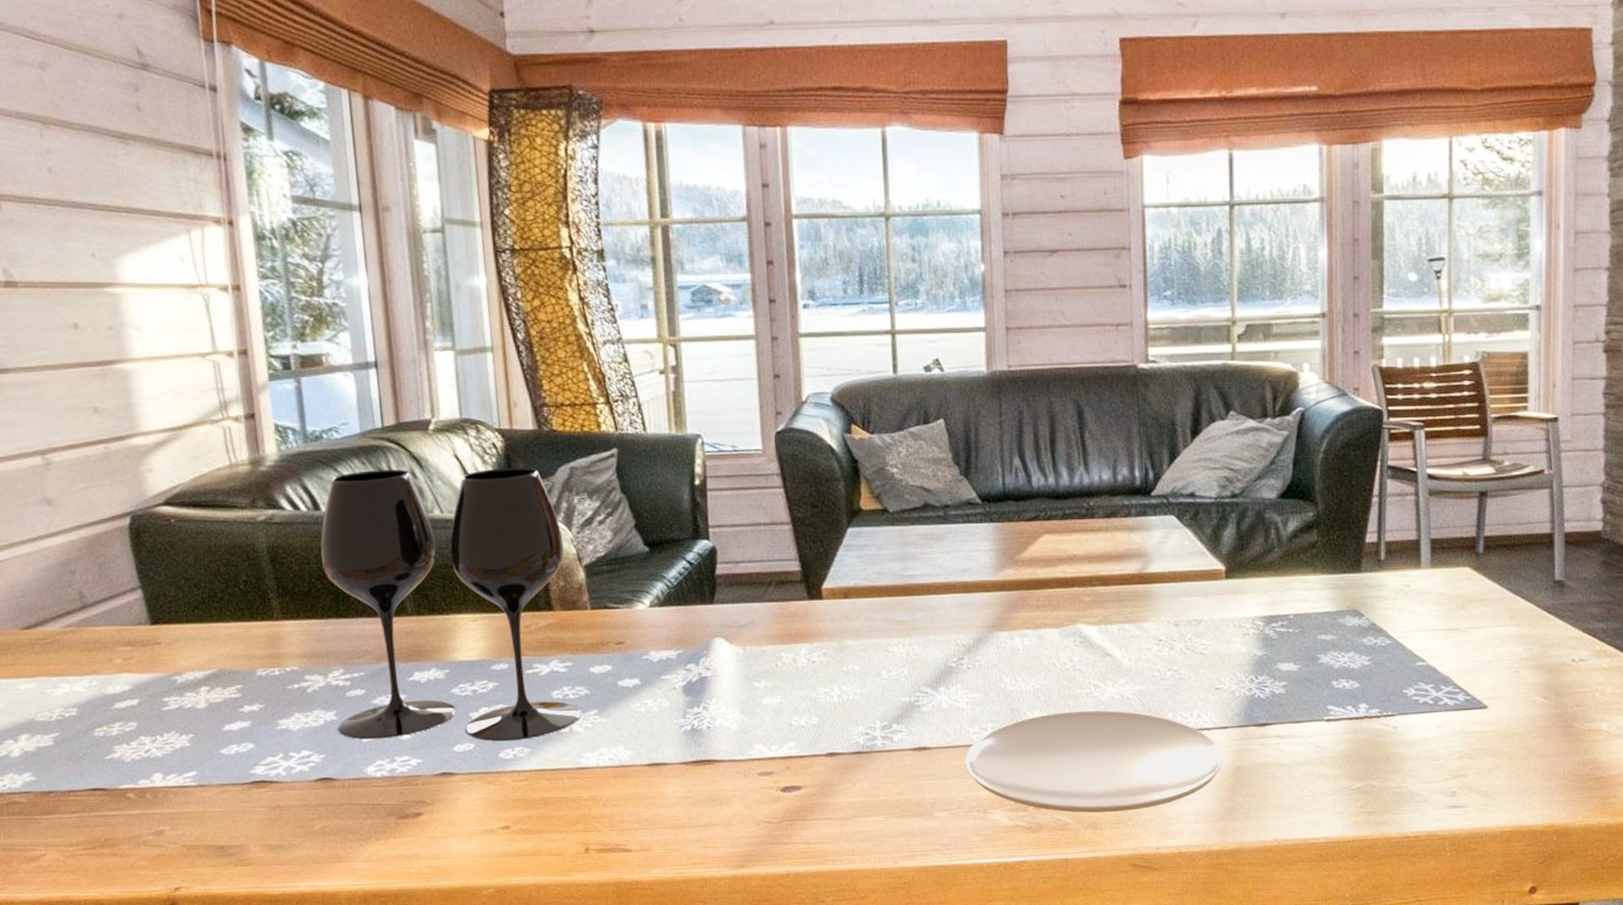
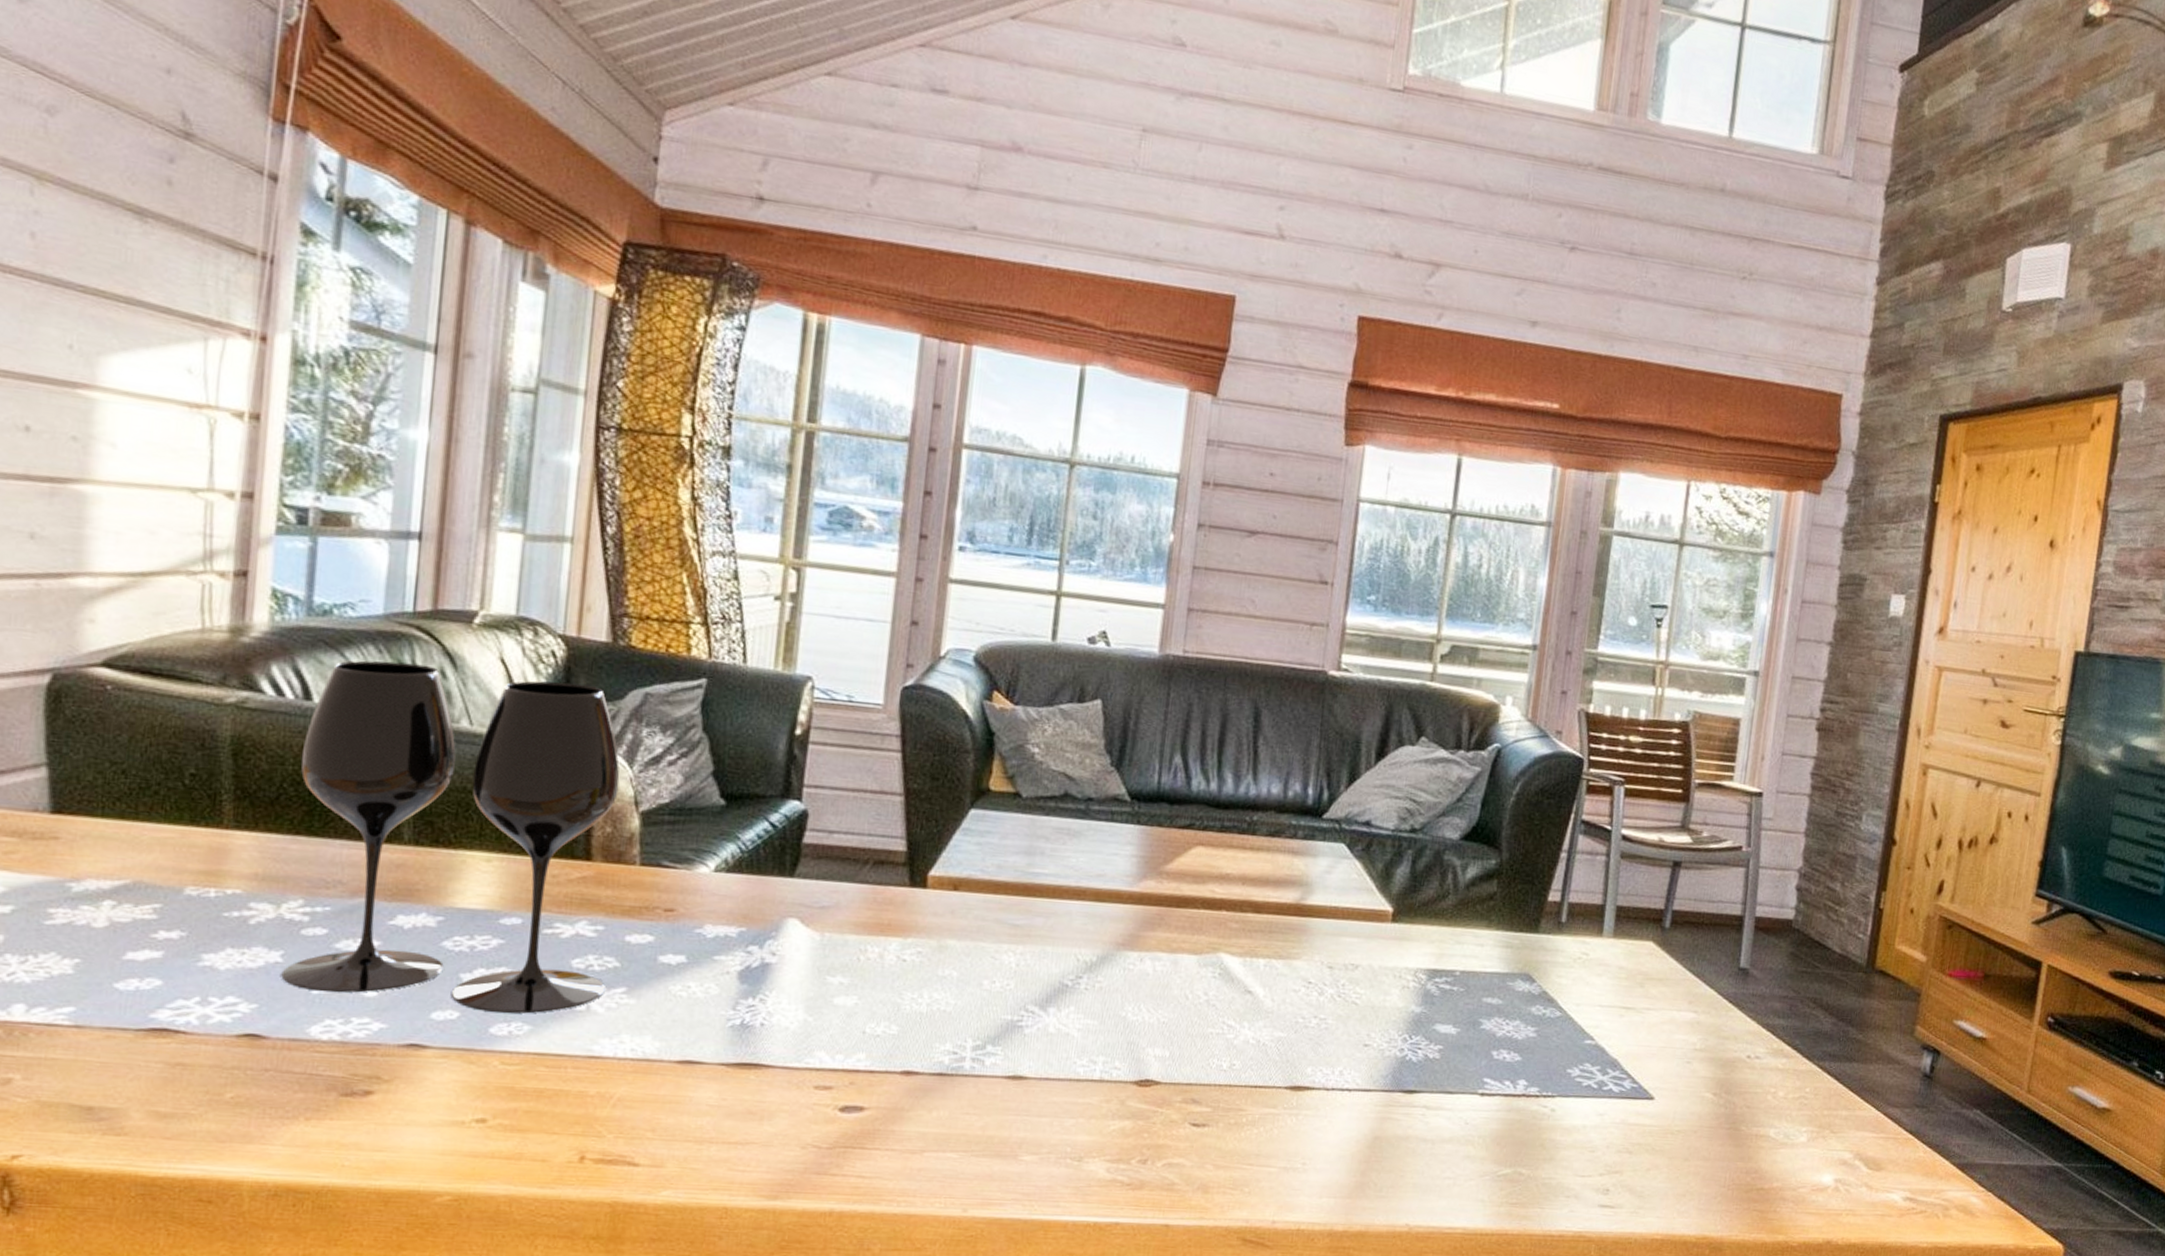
plate: present [965,710,1223,813] -> none [1065,1052,1361,1176]

